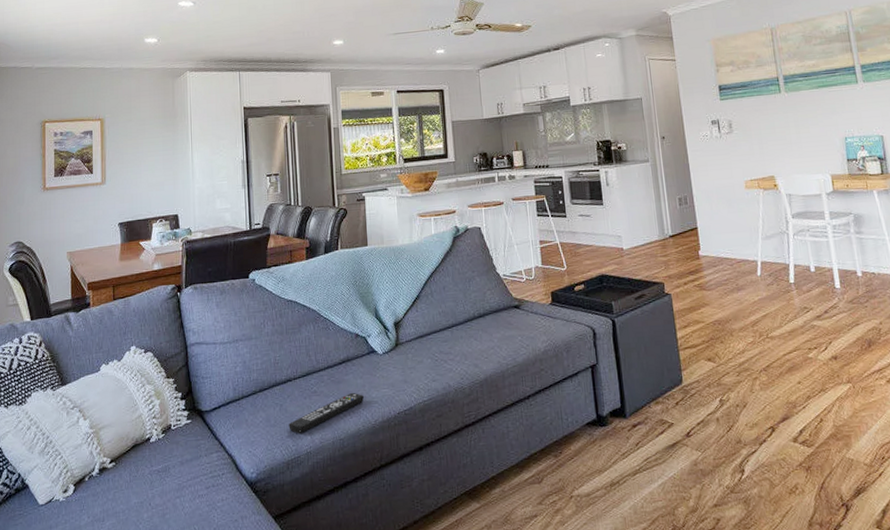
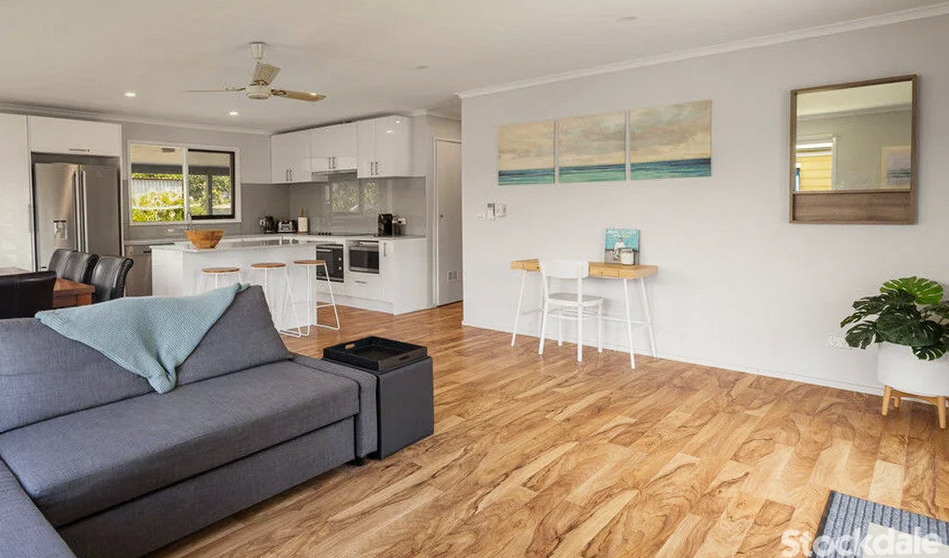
remote control: present [288,392,365,433] -> none [71,425,144,458]

